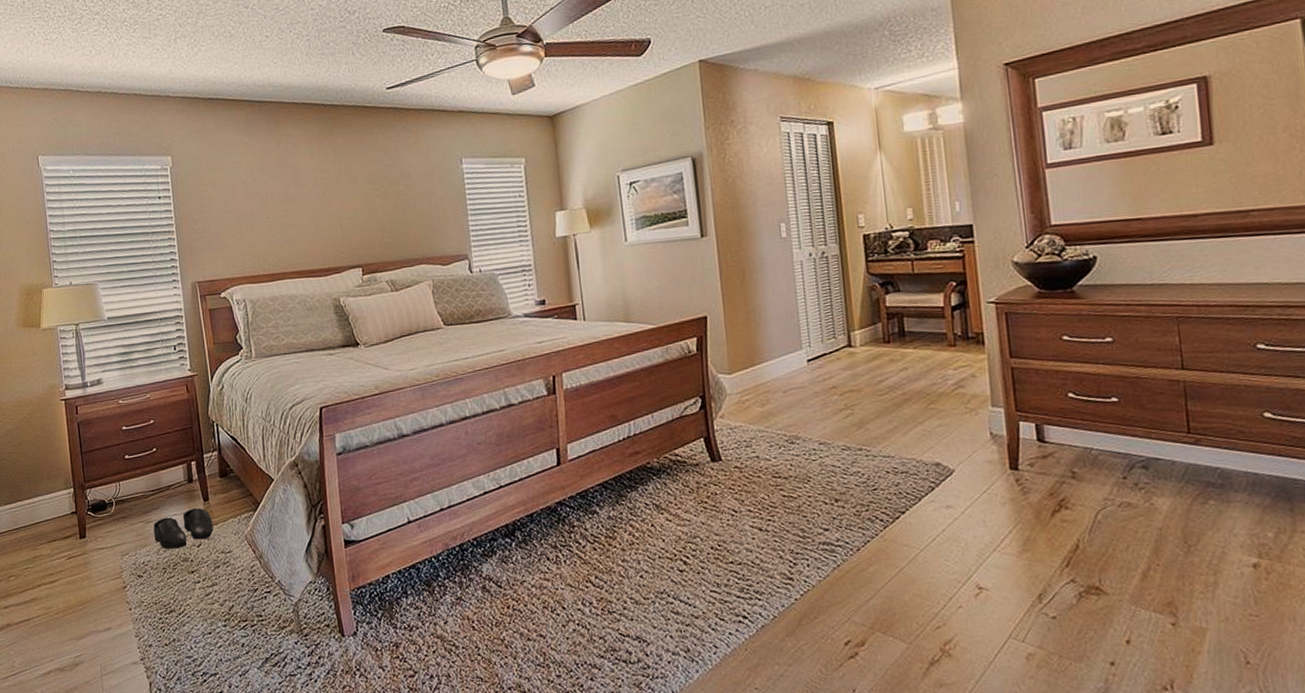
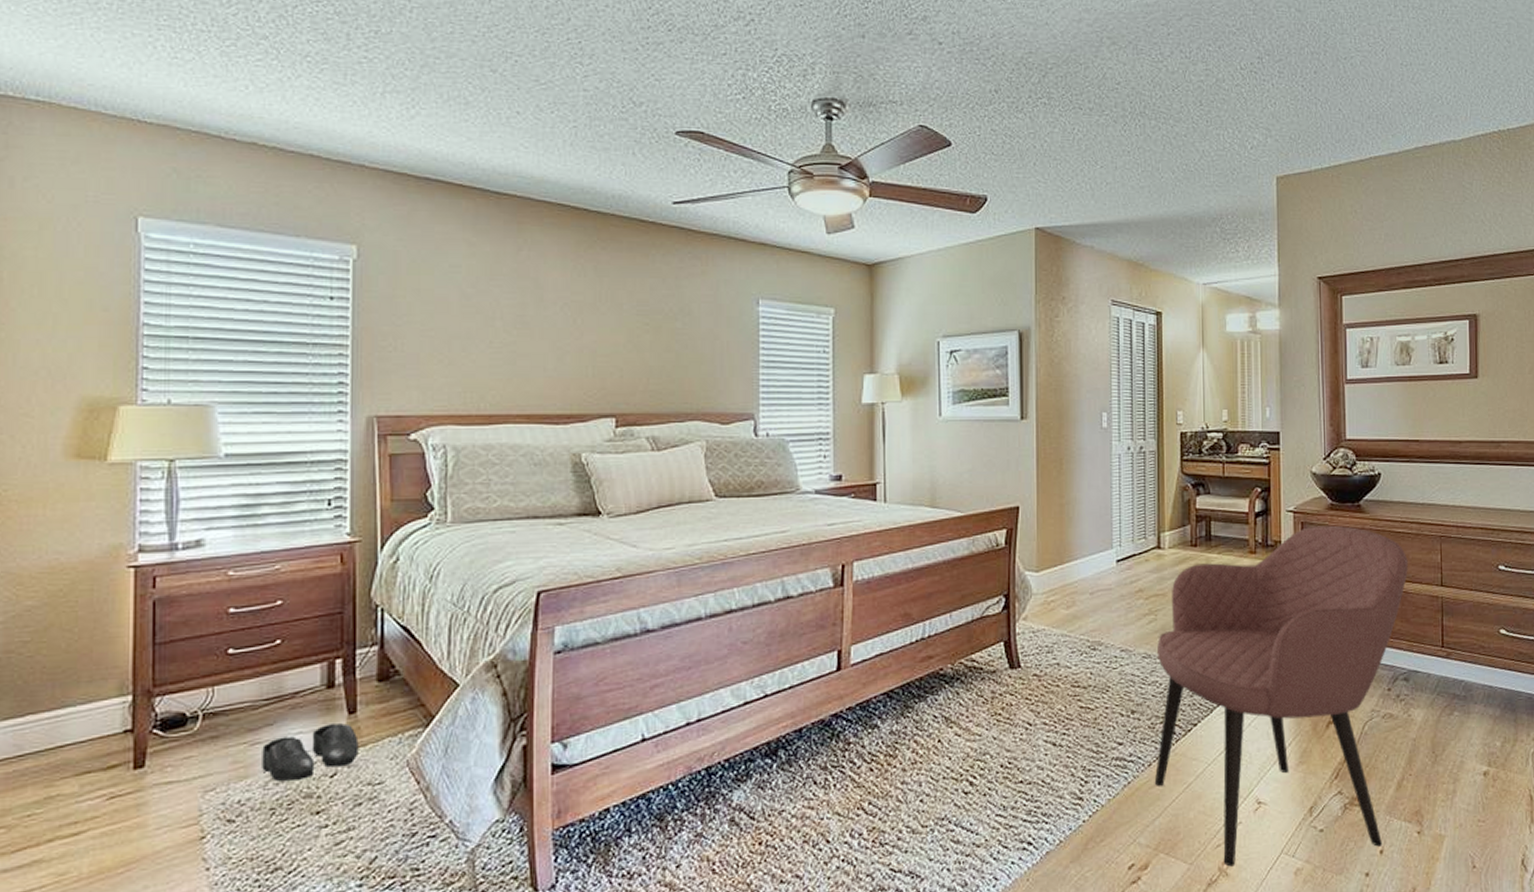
armchair: none [856,313,1139,648] -> present [1154,525,1408,867]

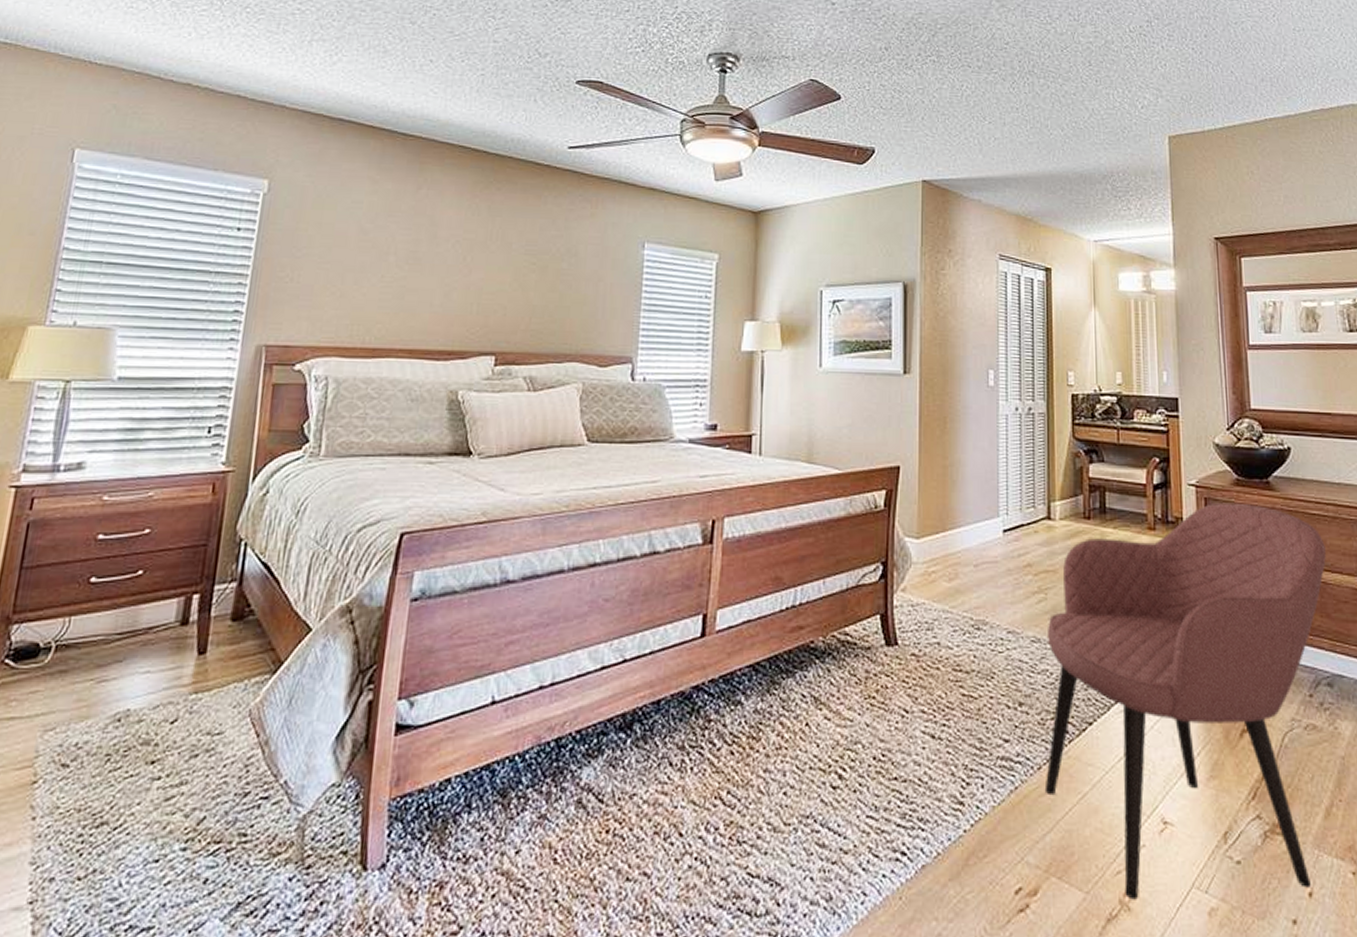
shoe: present [262,723,359,781] -> none [104,665,205,724]

